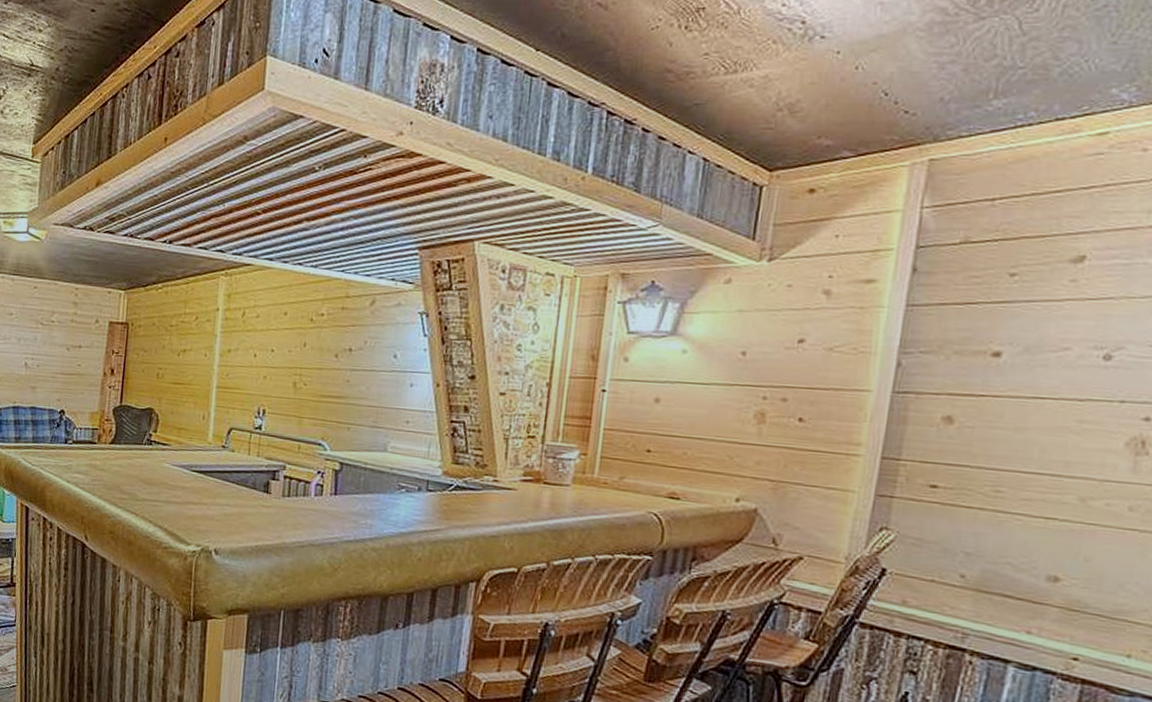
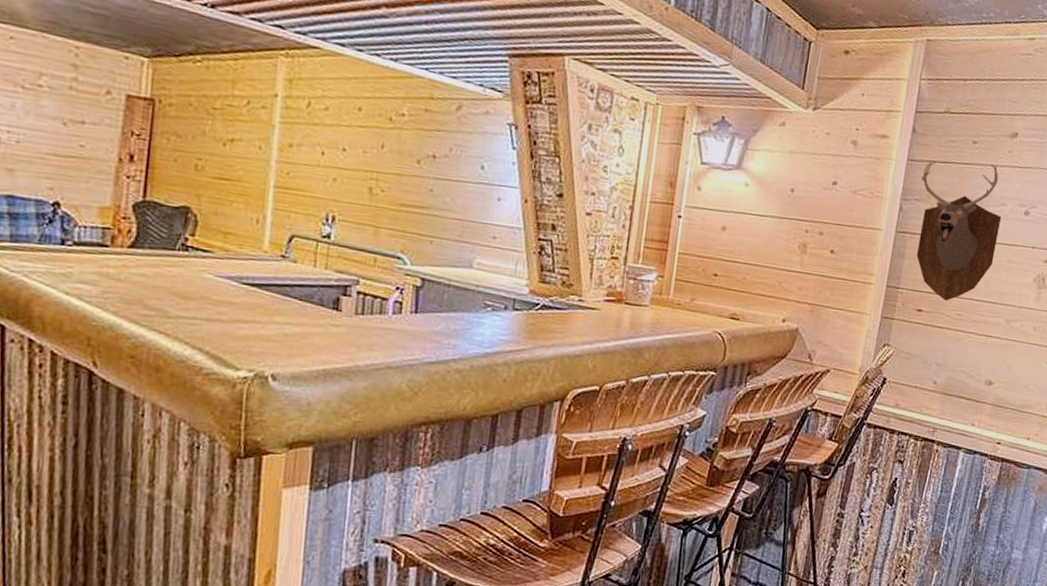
mounted trophy: none [926,299,1064,474] -> present [917,161,1002,301]

